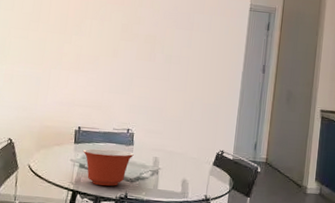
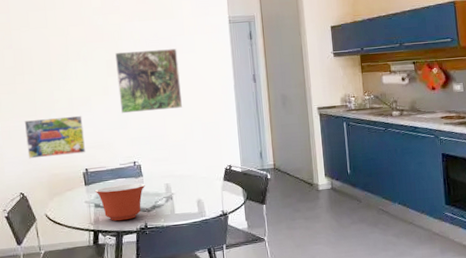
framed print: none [24,68,87,111] -> present [24,115,85,159]
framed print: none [126,18,194,84] -> present [115,48,182,114]

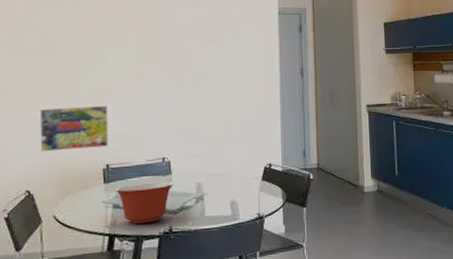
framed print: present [115,48,182,114] -> none [152,38,222,105]

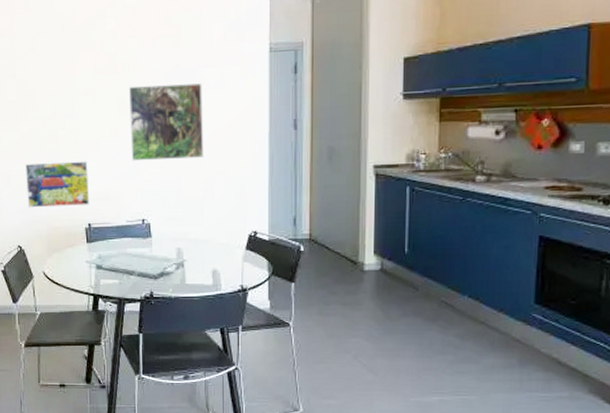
mixing bowl: present [114,181,173,224] -> none [97,244,154,286]
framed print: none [152,38,222,105] -> present [129,83,203,161]

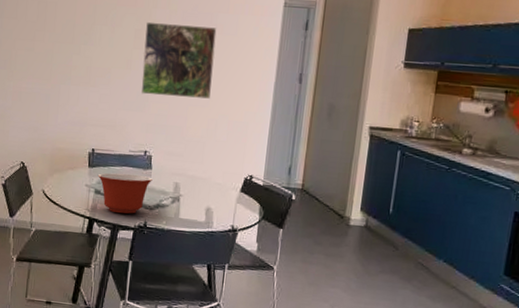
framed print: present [25,161,89,208] -> none [35,84,98,131]
mixing bowl: none [97,244,154,286] -> present [97,173,153,214]

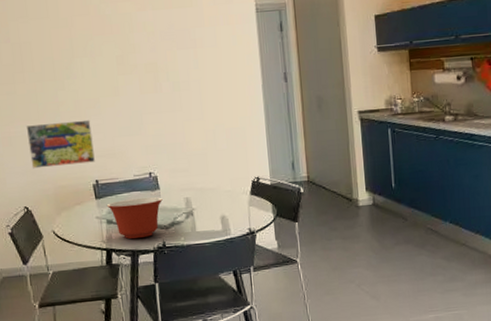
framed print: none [35,84,98,131] -> present [26,119,95,169]
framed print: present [141,21,217,99] -> none [126,42,203,118]

